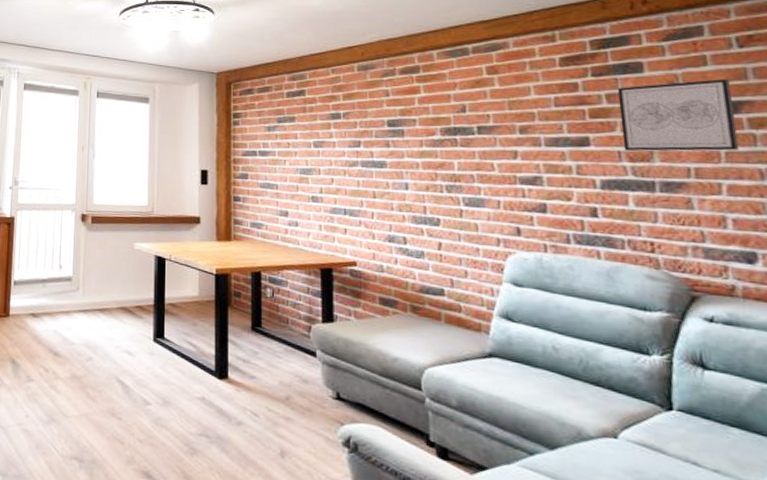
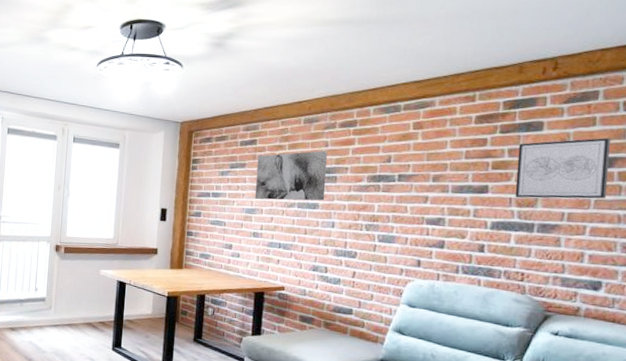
wall art: none [308,101,393,159] -> present [254,151,327,201]

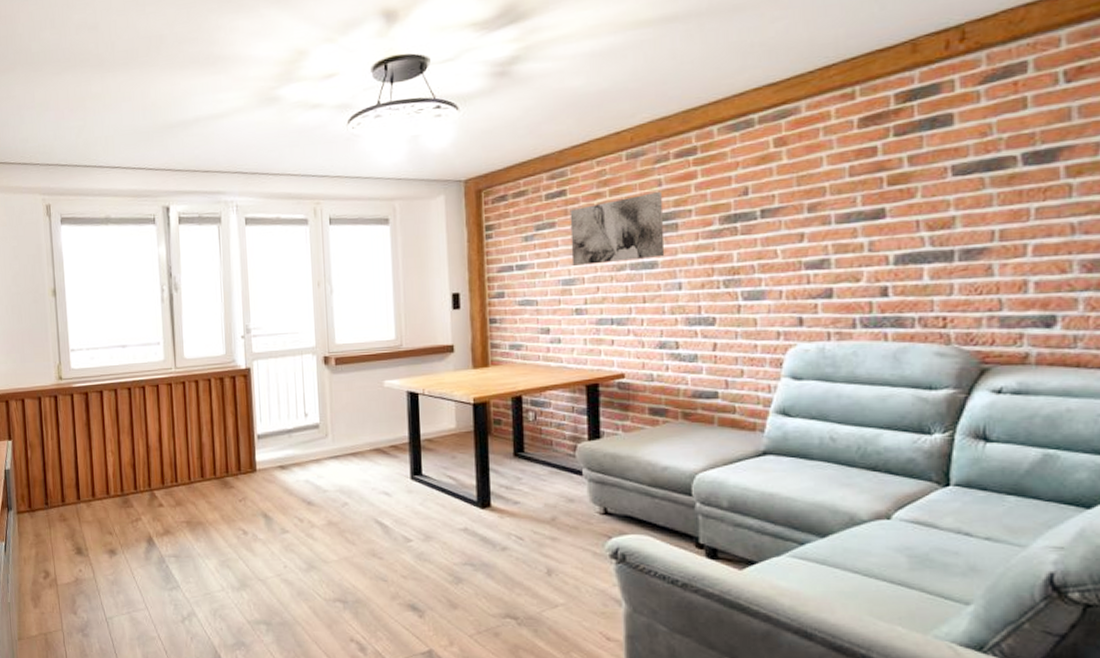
wall art: present [515,138,610,199] -> none [922,123,1052,220]

